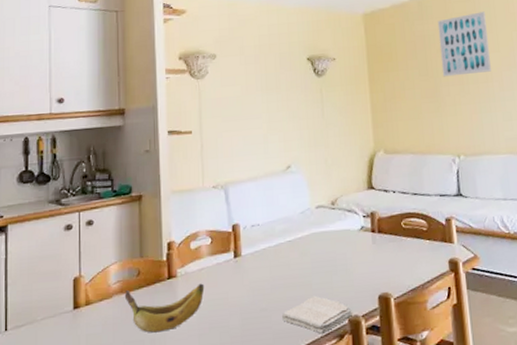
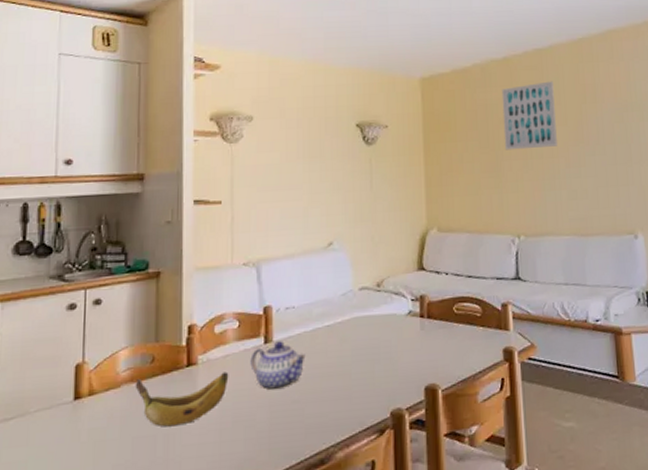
teapot: none [222,254,271,299] -> present [250,340,306,389]
washcloth: present [281,295,352,334] -> none [315,386,395,429]

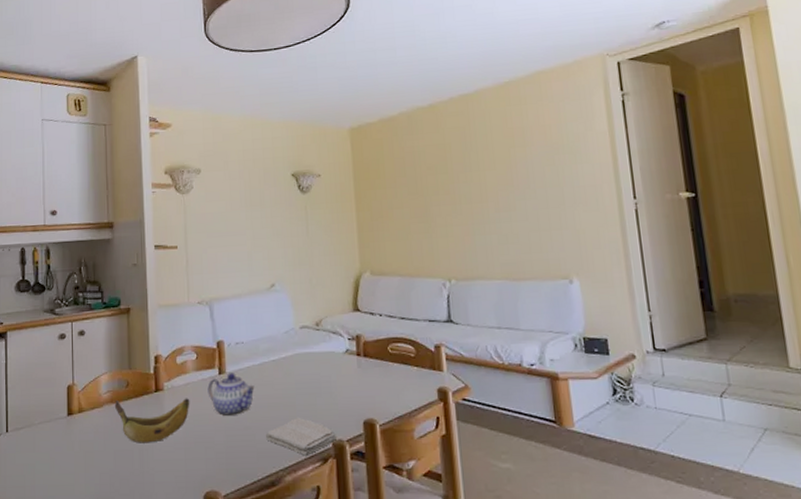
washcloth: none [315,386,395,429] -> present [265,417,336,456]
wall art: present [501,81,557,150] -> none [428,126,486,196]

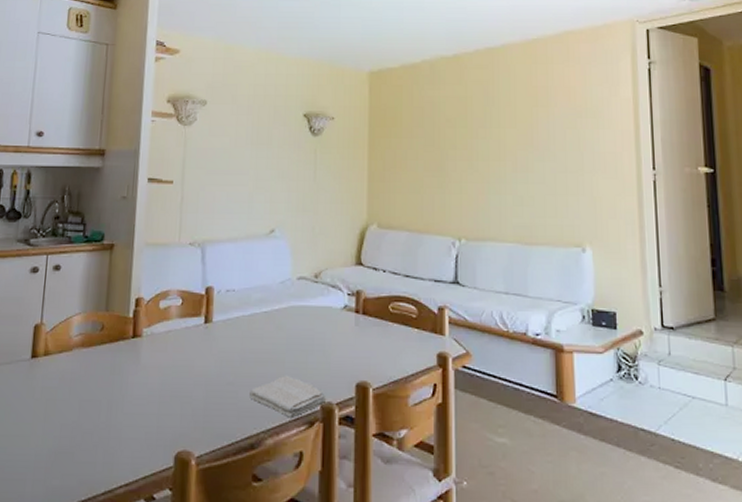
banana: present [114,398,190,443] -> none [85,344,170,394]
teapot: present [207,371,255,416] -> none [190,321,242,369]

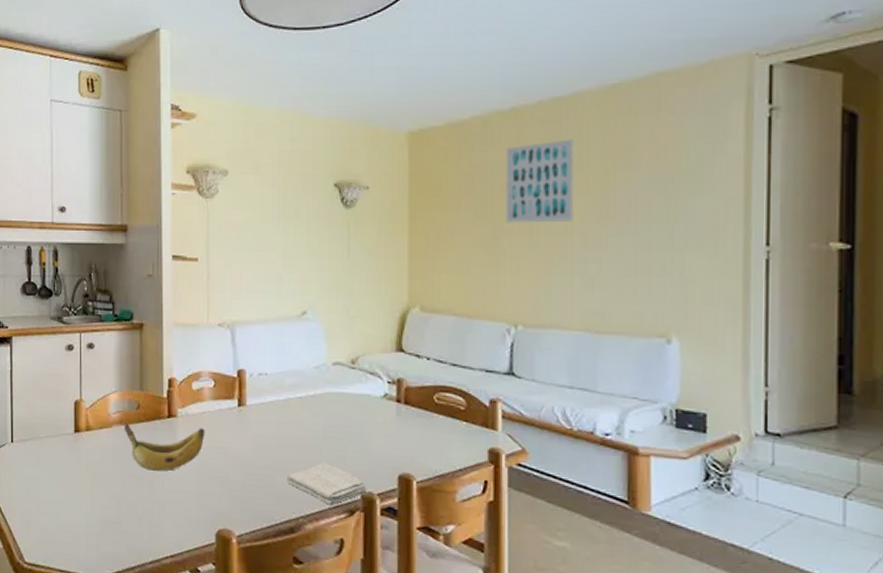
banana: none [85,344,170,394] -> present [123,421,205,471]
wall art: none [450,81,505,150] -> present [505,139,574,223]

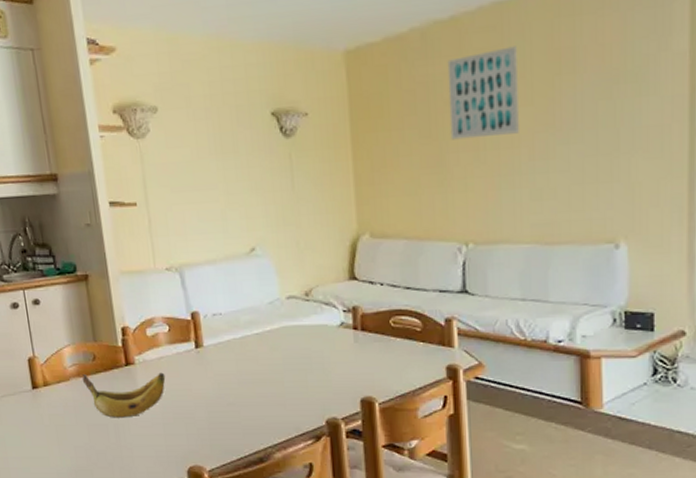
washcloth: present [286,462,366,505] -> none [250,393,330,433]

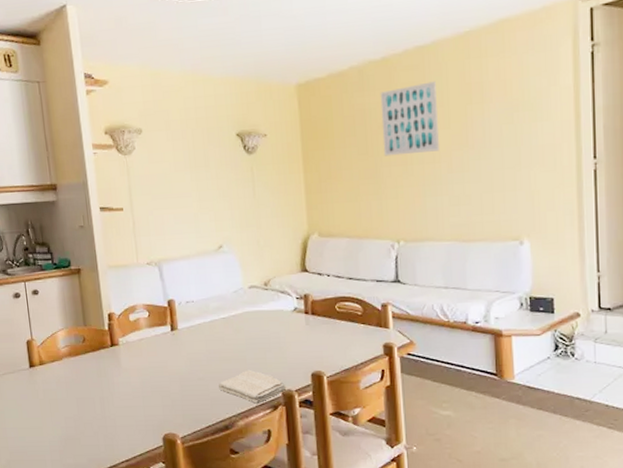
banana: present [82,372,166,418] -> none [73,352,145,392]
washcloth: none [250,393,330,433] -> present [218,369,286,404]

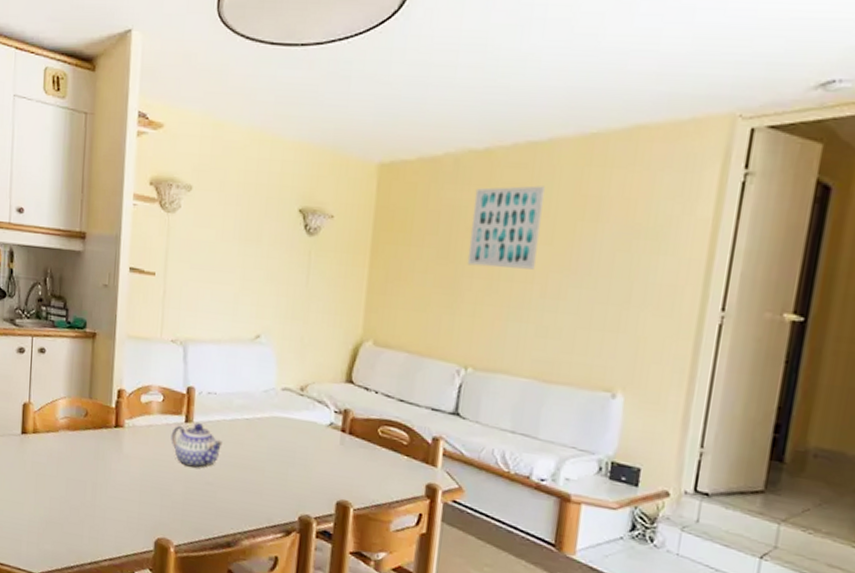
teapot: none [161,328,206,368] -> present [171,422,223,468]
washcloth: present [218,369,286,404] -> none [226,483,304,525]

